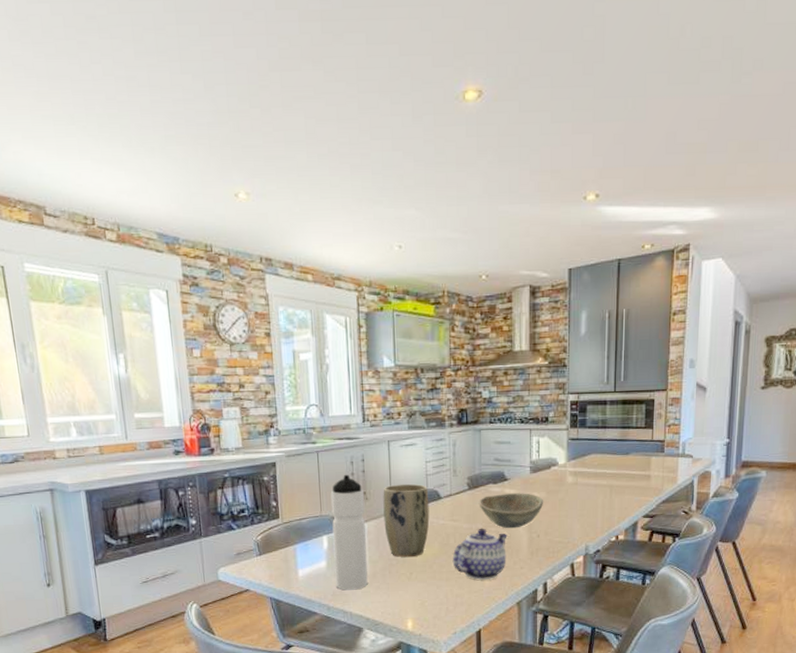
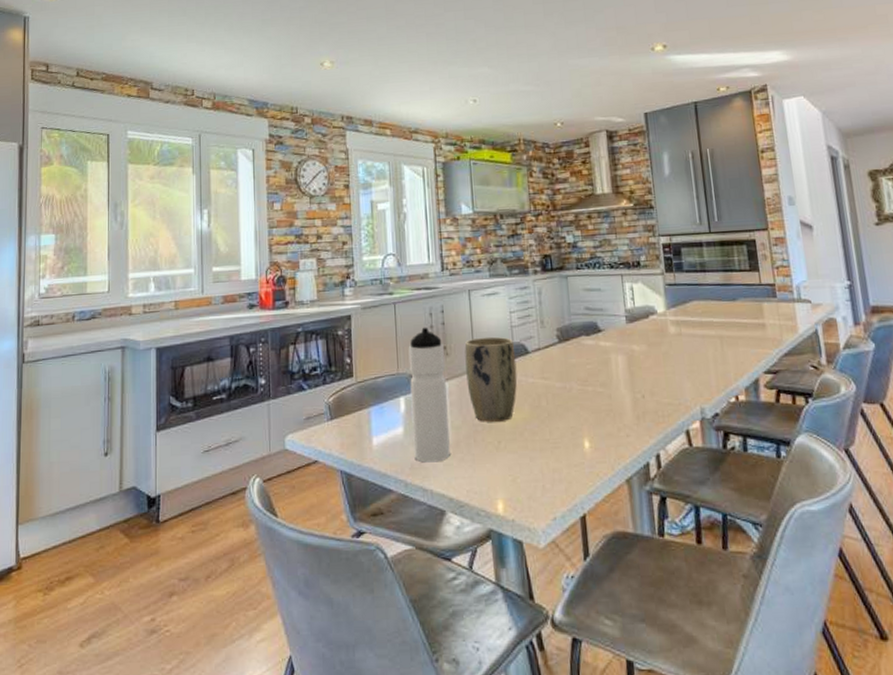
teapot: present [452,528,507,580] -> none [545,387,609,450]
bowl: present [478,493,544,529] -> none [571,345,646,388]

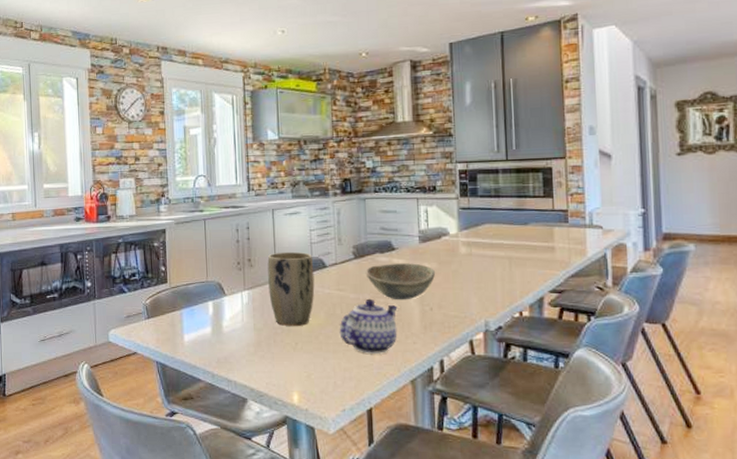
water bottle: present [408,327,450,463] -> none [216,241,252,358]
teapot: none [545,387,609,450] -> present [339,298,398,353]
bowl: none [571,345,646,388] -> present [365,263,436,300]

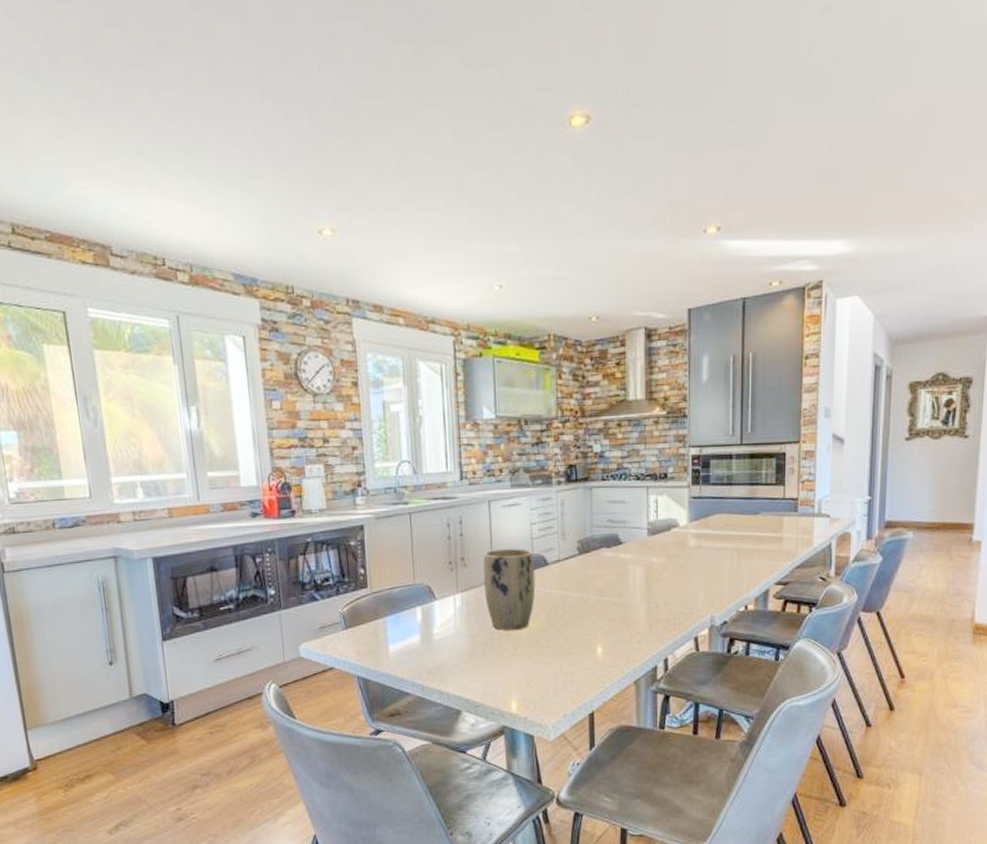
teapot: present [339,298,398,353] -> none [561,597,623,656]
bowl: present [365,263,436,300] -> none [590,558,664,598]

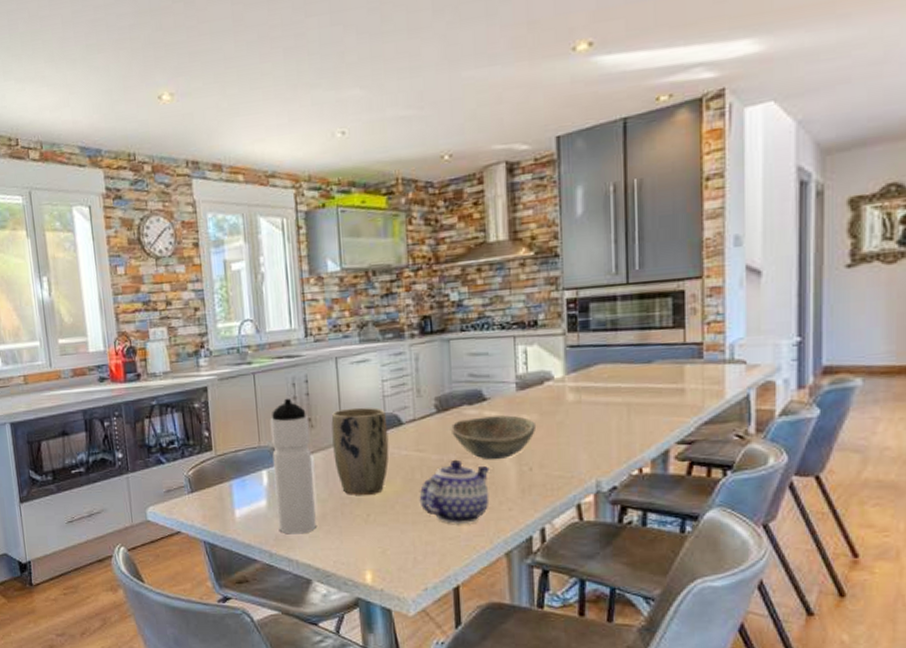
water bottle: none [424,538,467,668] -> present [269,398,316,534]
teapot: none [561,597,623,656] -> present [419,459,490,524]
bowl: none [590,558,664,598] -> present [450,415,537,460]

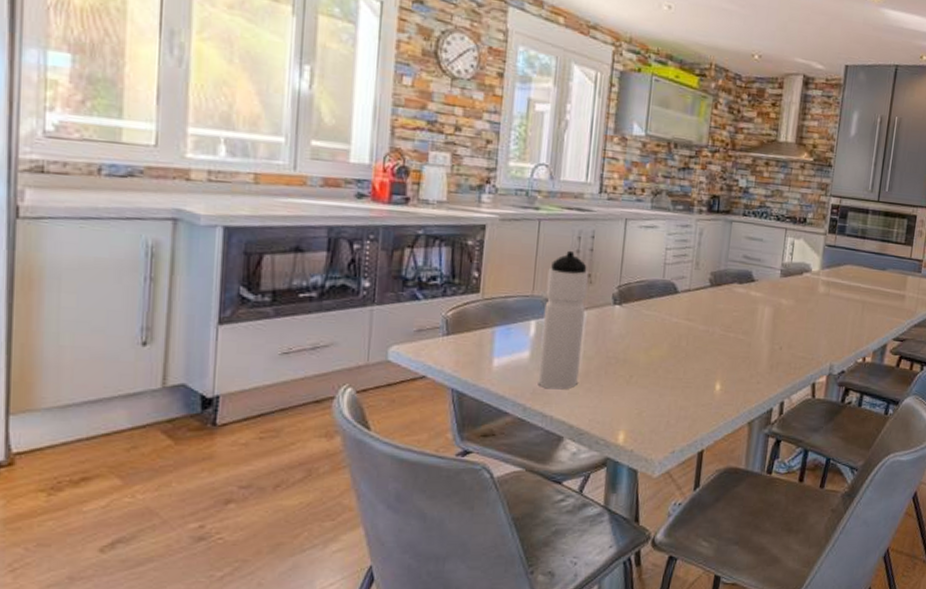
plant pot: present [331,407,389,495] -> none [607,270,665,357]
teapot: present [419,459,490,524] -> none [681,332,747,392]
bowl: present [450,415,537,460] -> none [719,296,792,337]

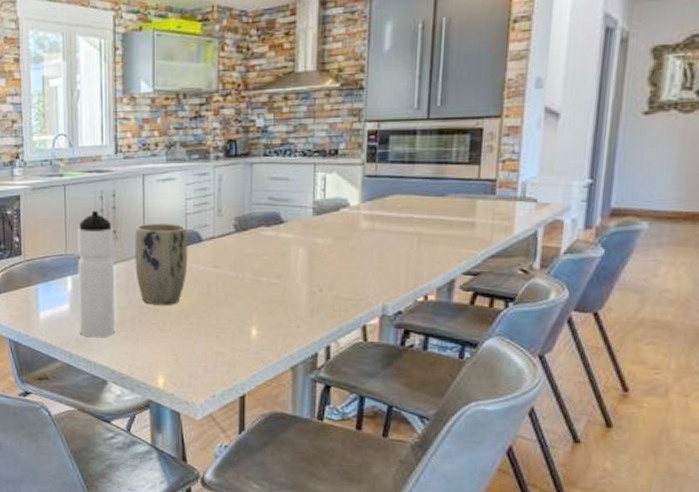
plant pot: none [607,270,665,357] -> present [135,223,188,305]

